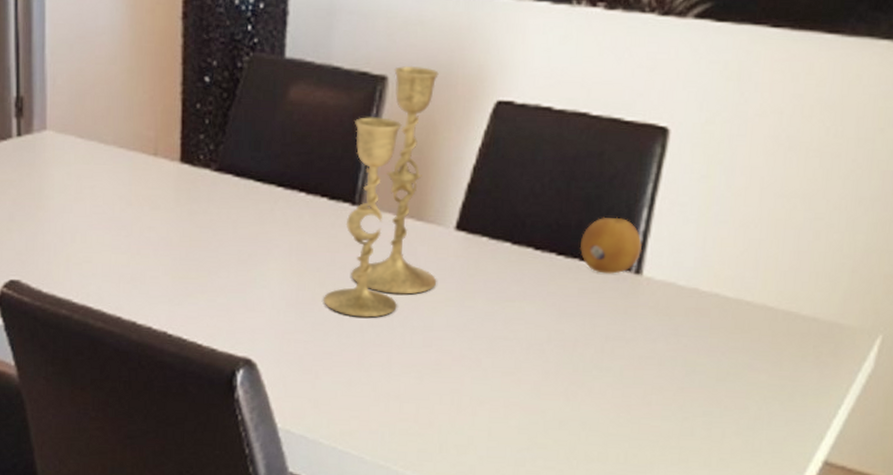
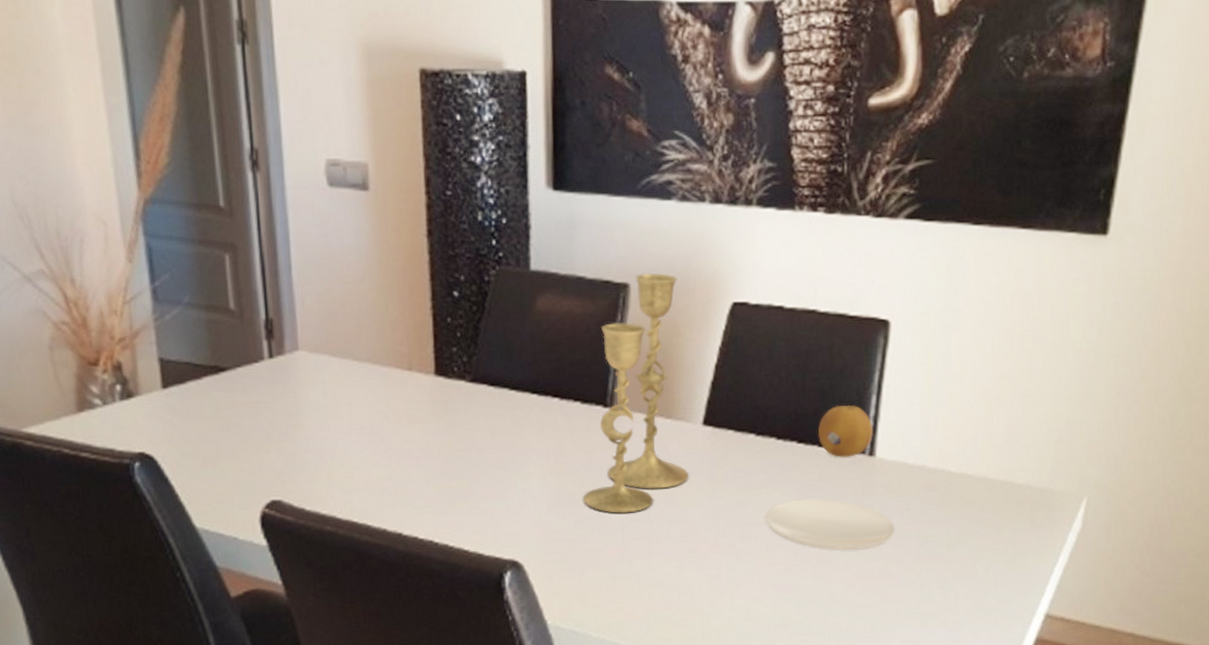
plate: none [515,314,658,375] -> present [764,498,895,551]

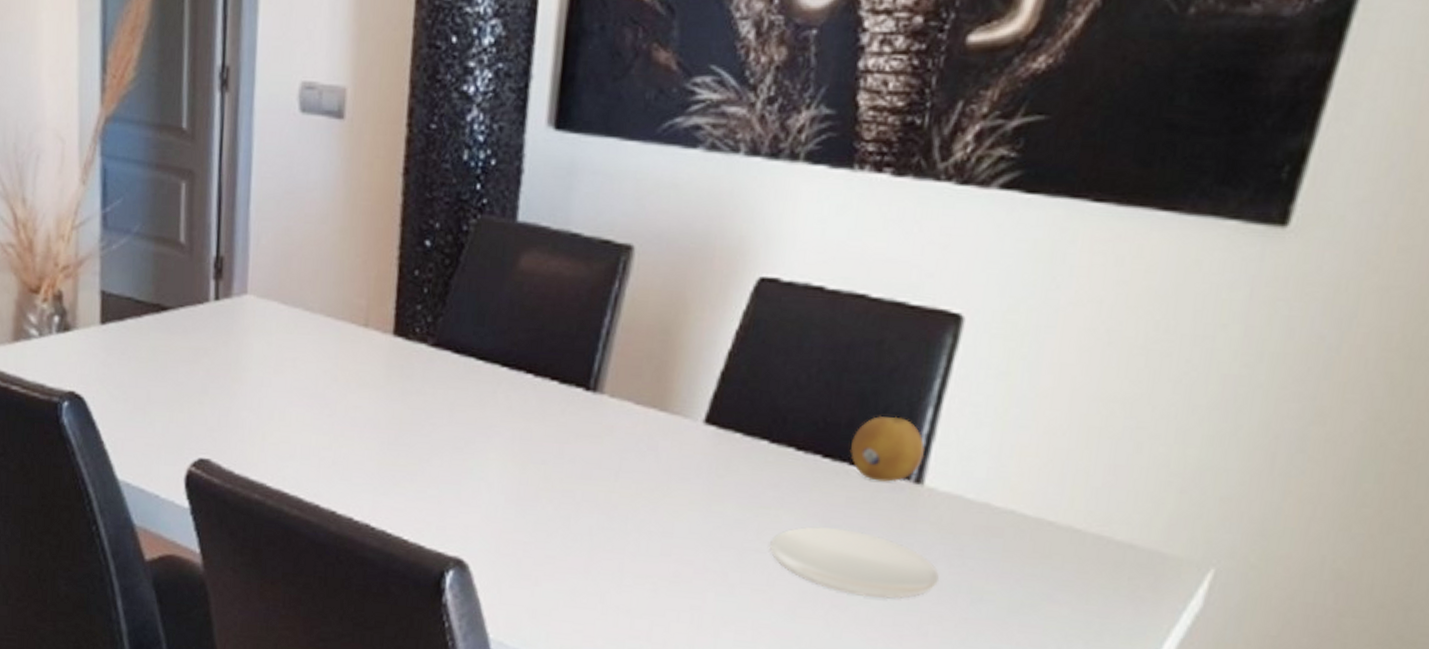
candlestick: present [583,272,689,514] -> none [548,234,693,519]

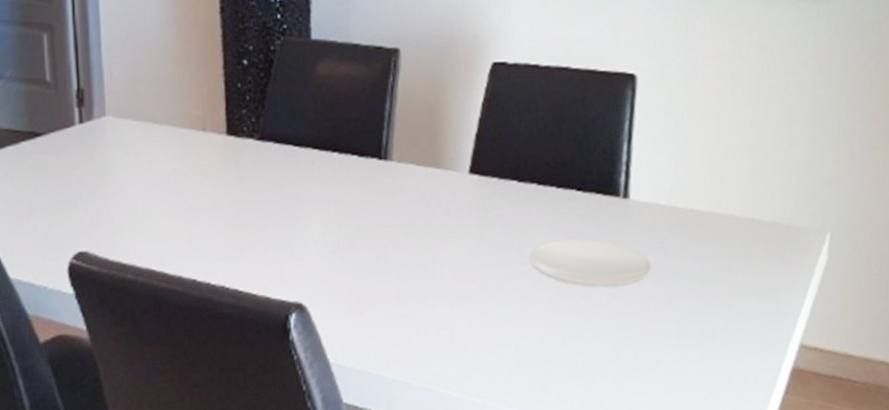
fruit: present [849,415,925,482] -> none [575,151,627,200]

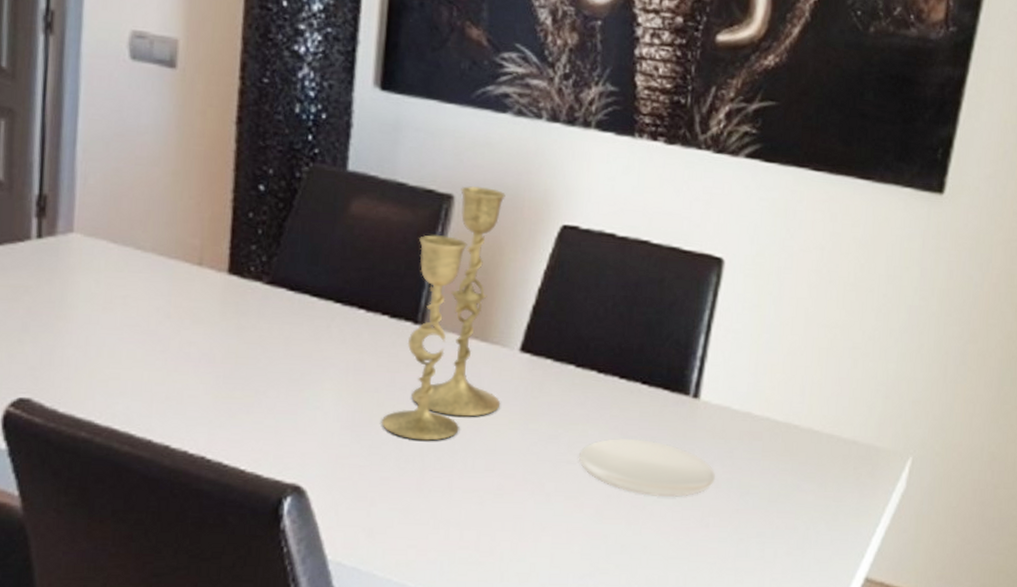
candlestick: none [362,38,458,257] -> present [382,185,506,441]

